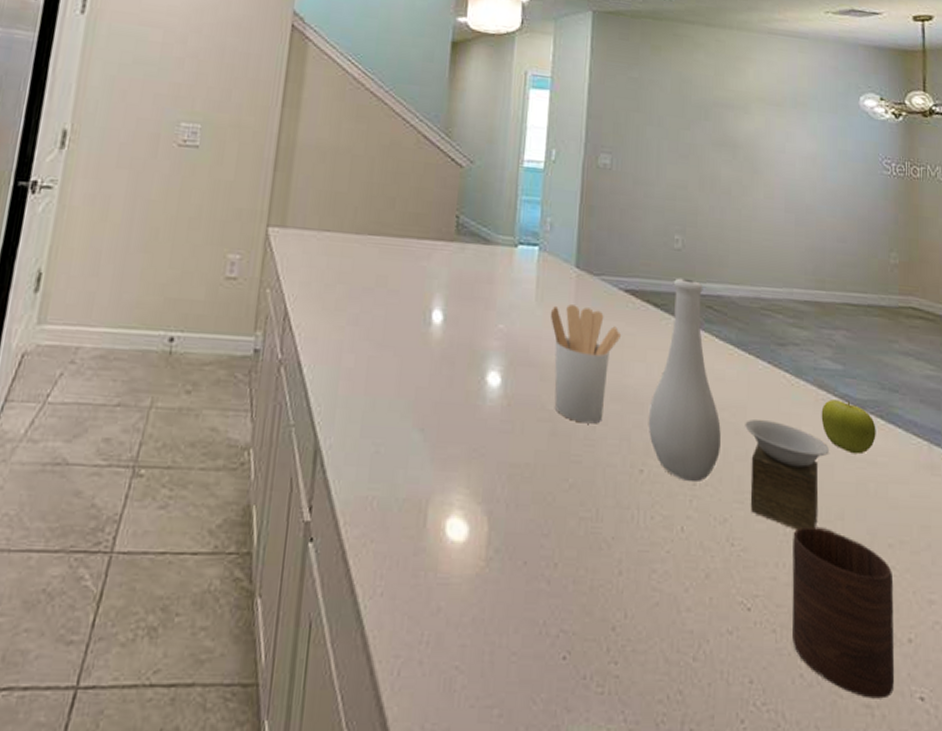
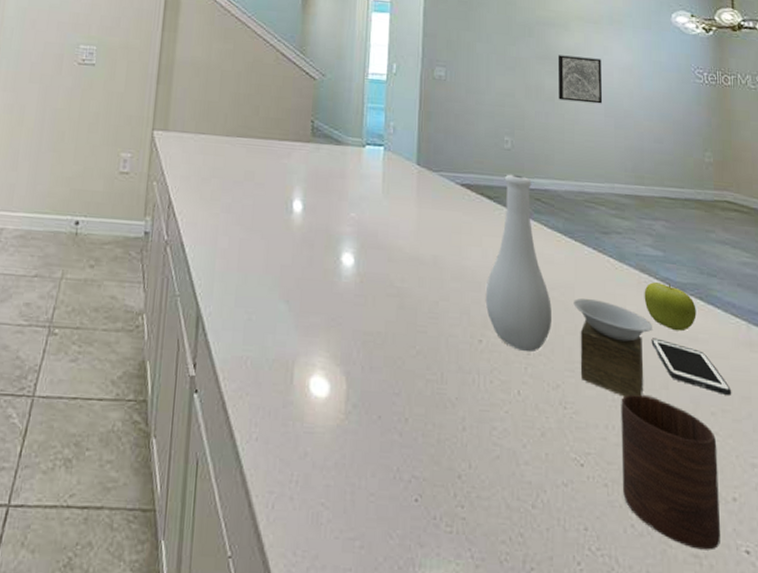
utensil holder: present [550,304,622,424] -> none [395,196,459,300]
wall art: none [735,141,783,198] -> present [557,55,603,104]
cell phone: none [827,462,910,524] -> present [651,338,731,395]

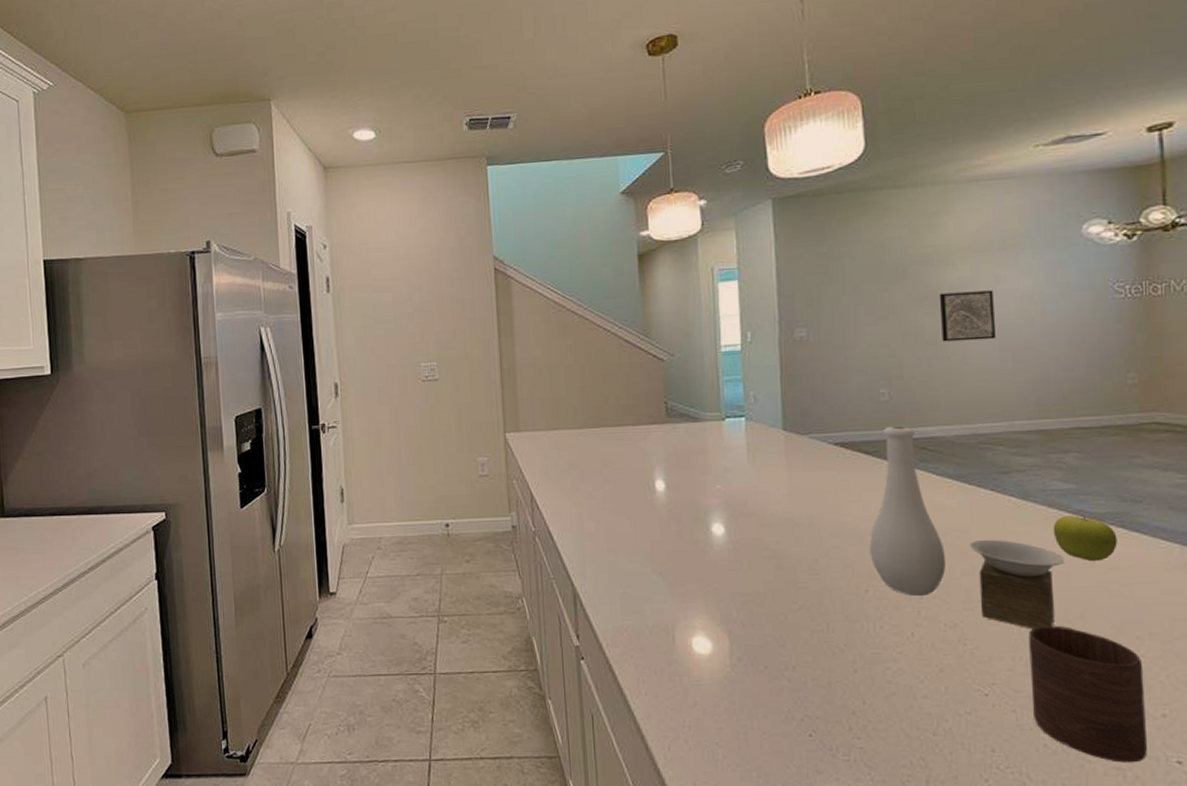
cell phone: present [651,338,731,395] -> none [1063,570,1160,618]

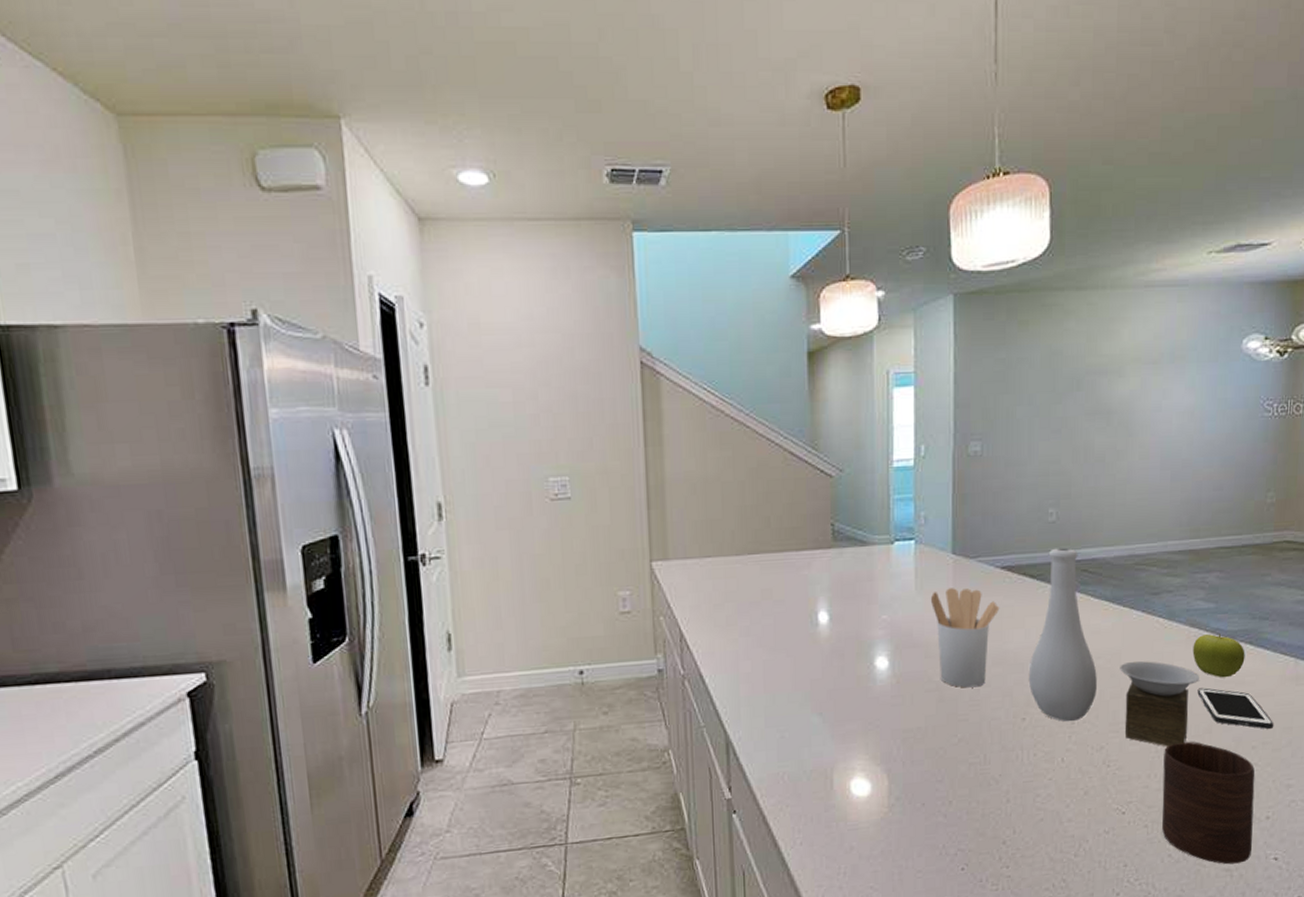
utensil holder: none [763,462,835,557] -> present [930,588,1000,688]
wall art: present [939,290,997,342] -> none [1109,405,1159,459]
cell phone: none [1063,570,1160,618] -> present [1197,688,1273,729]

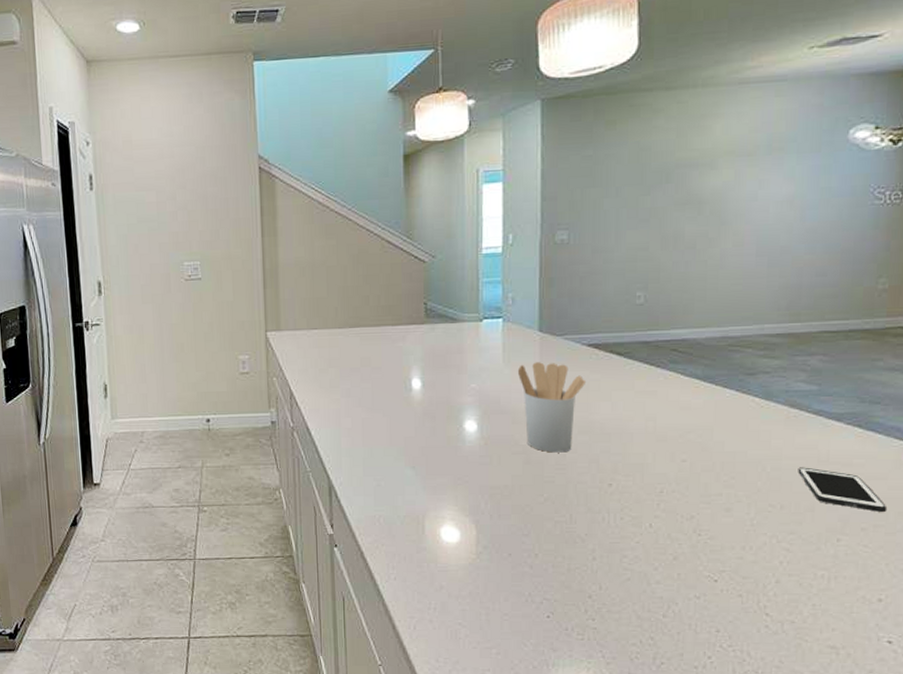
vase: present [1028,547,1201,747] -> none [615,328,801,522]
cup: present [1162,741,1255,865] -> none [758,518,865,642]
fruit: present [1192,634,1245,678] -> none [792,415,853,459]

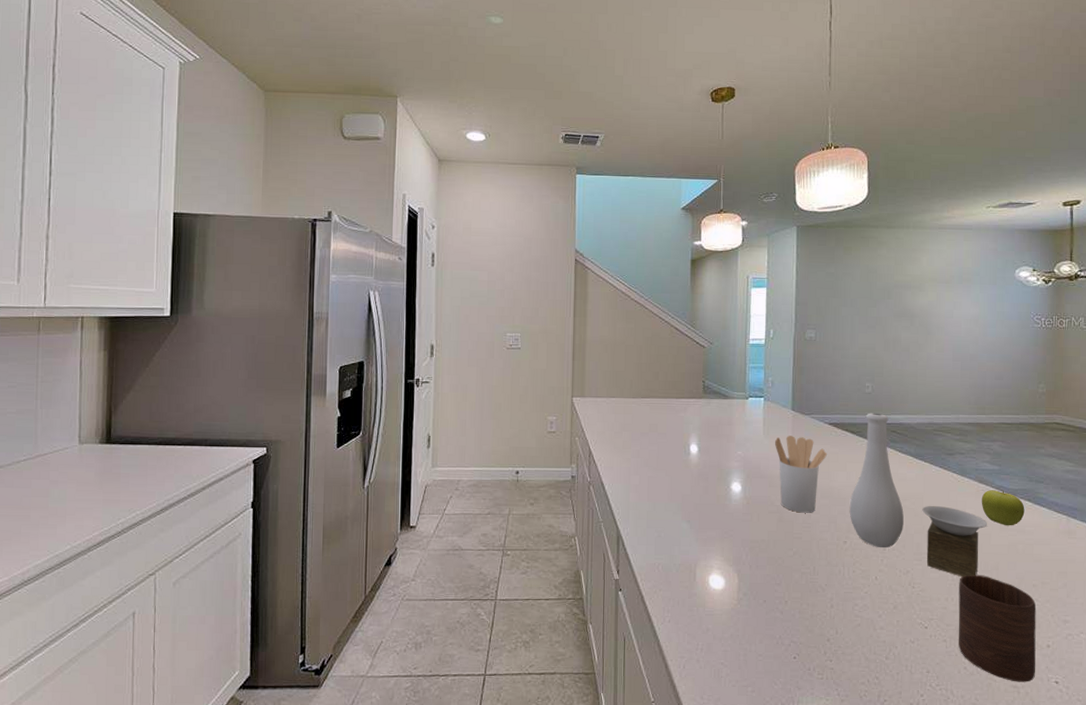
vase: none [615,328,801,522] -> present [849,413,988,577]
cup: none [758,518,865,642] -> present [958,574,1036,682]
fruit: none [792,415,853,459] -> present [981,490,1025,526]
cell phone: present [798,467,886,512] -> none [986,532,1050,571]

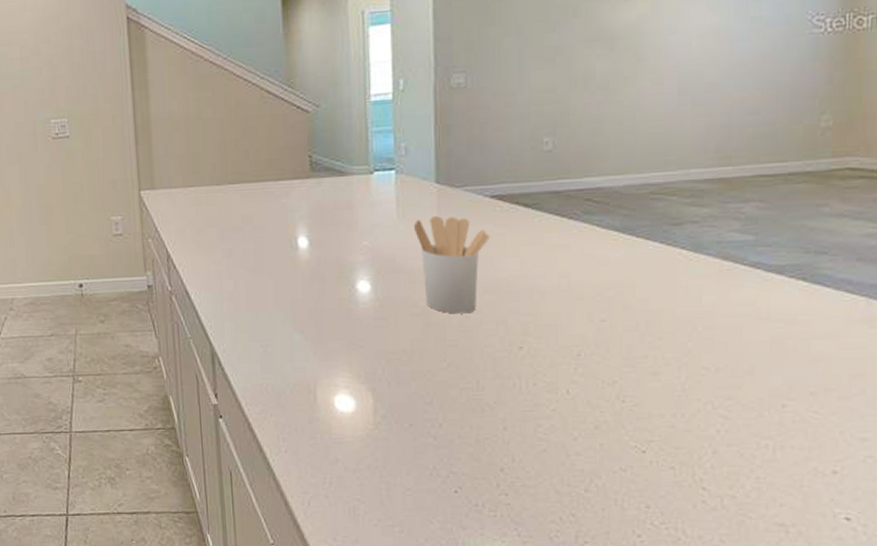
vase: present [849,413,988,577] -> none [525,176,738,386]
cup: present [958,574,1036,682] -> none [692,381,816,519]
fruit: present [981,490,1025,526] -> none [726,268,797,316]

